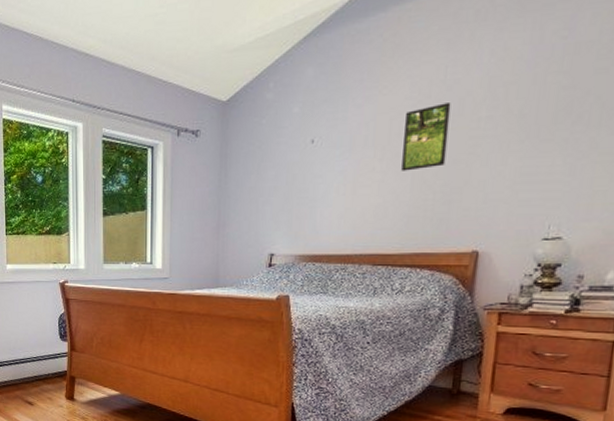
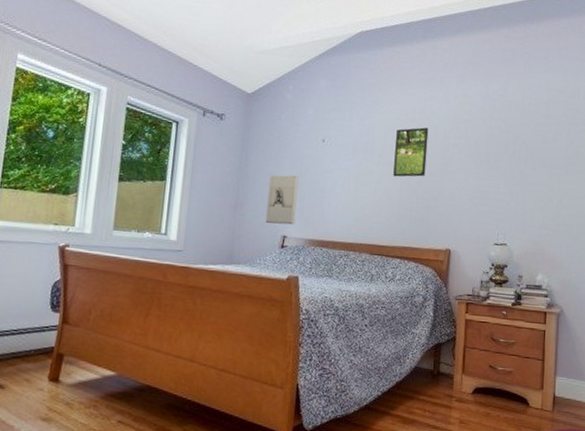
wall sculpture: none [250,186,286,241] -> present [265,175,299,225]

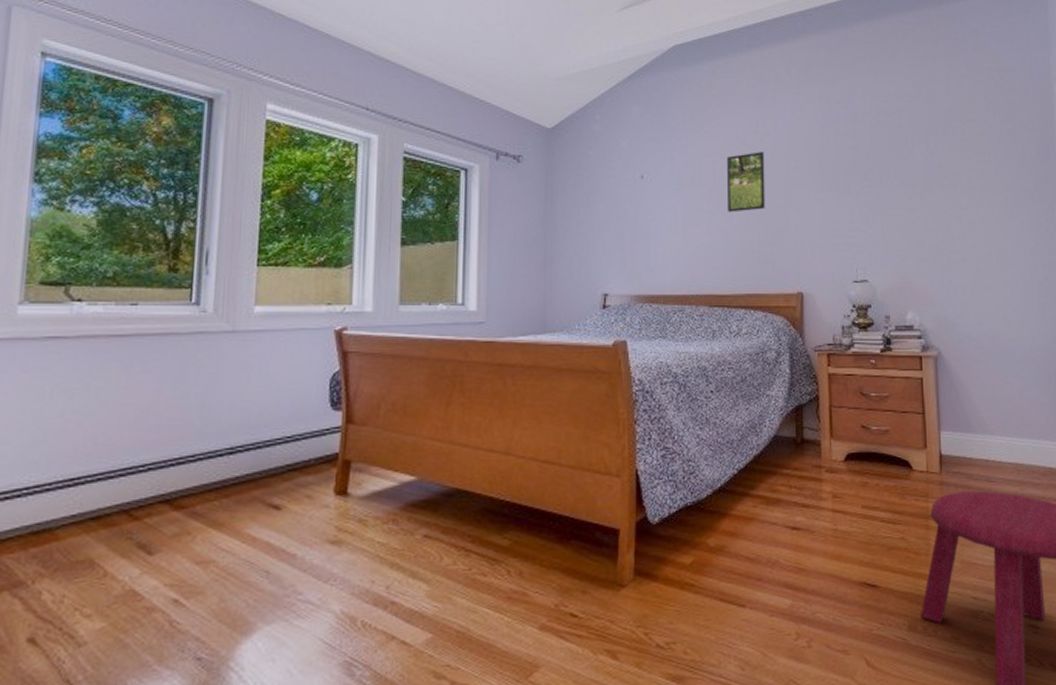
wall sculpture: present [265,175,299,225] -> none [581,220,617,280]

